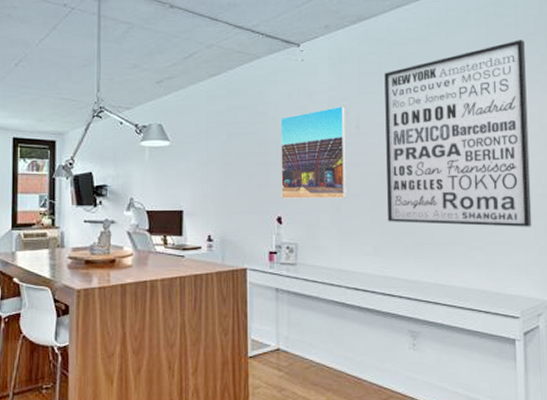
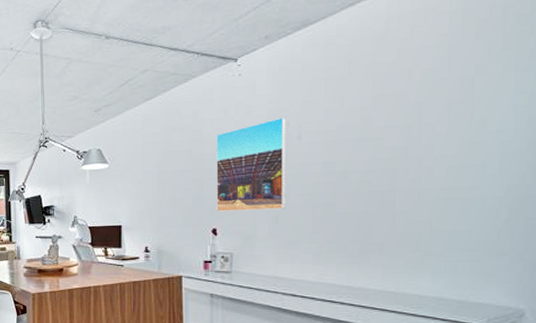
wall art: present [384,40,532,227] -> none [330,22,515,233]

